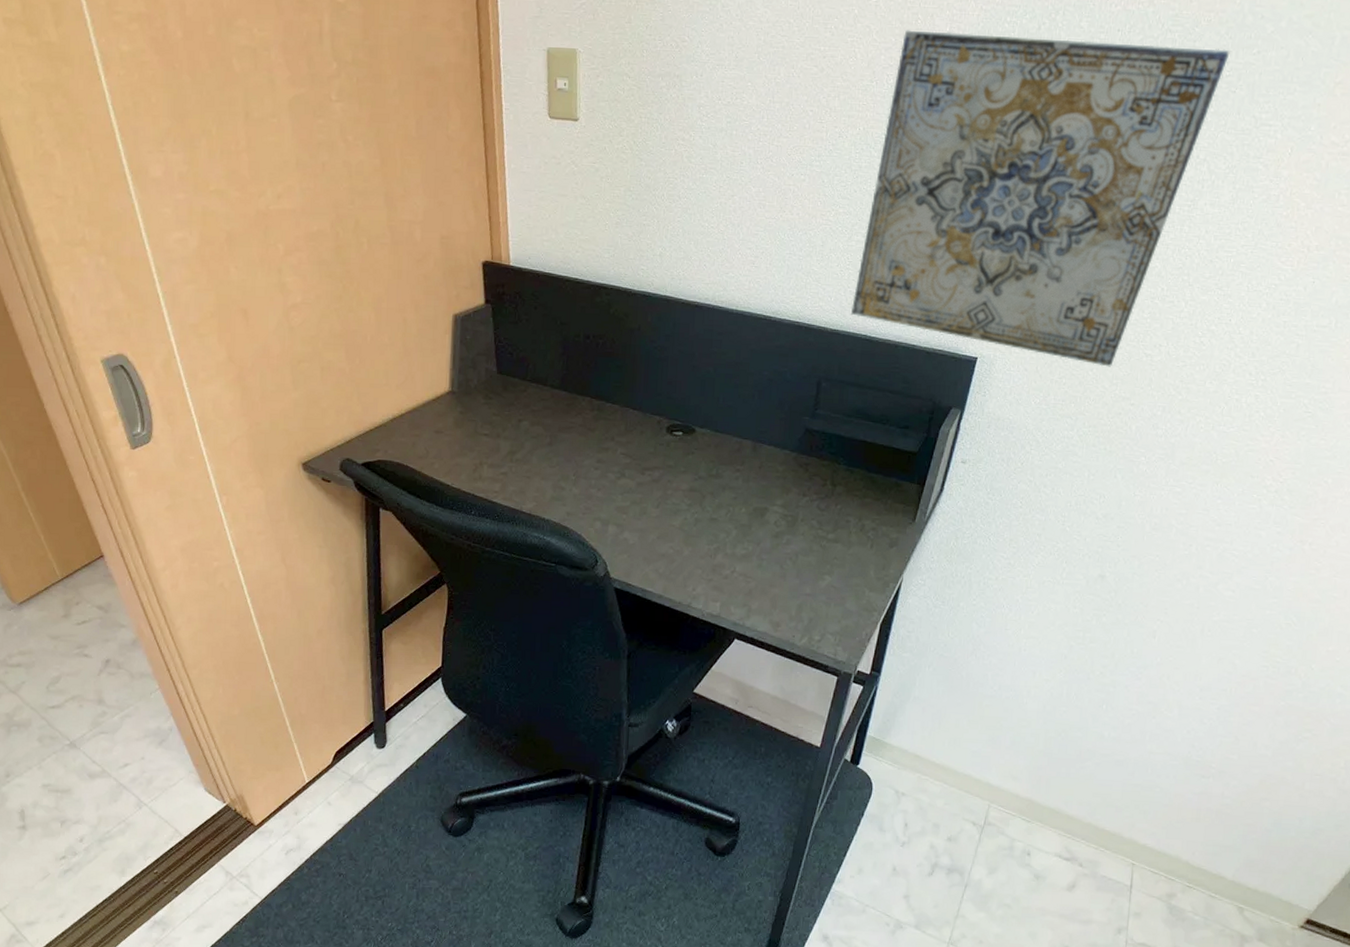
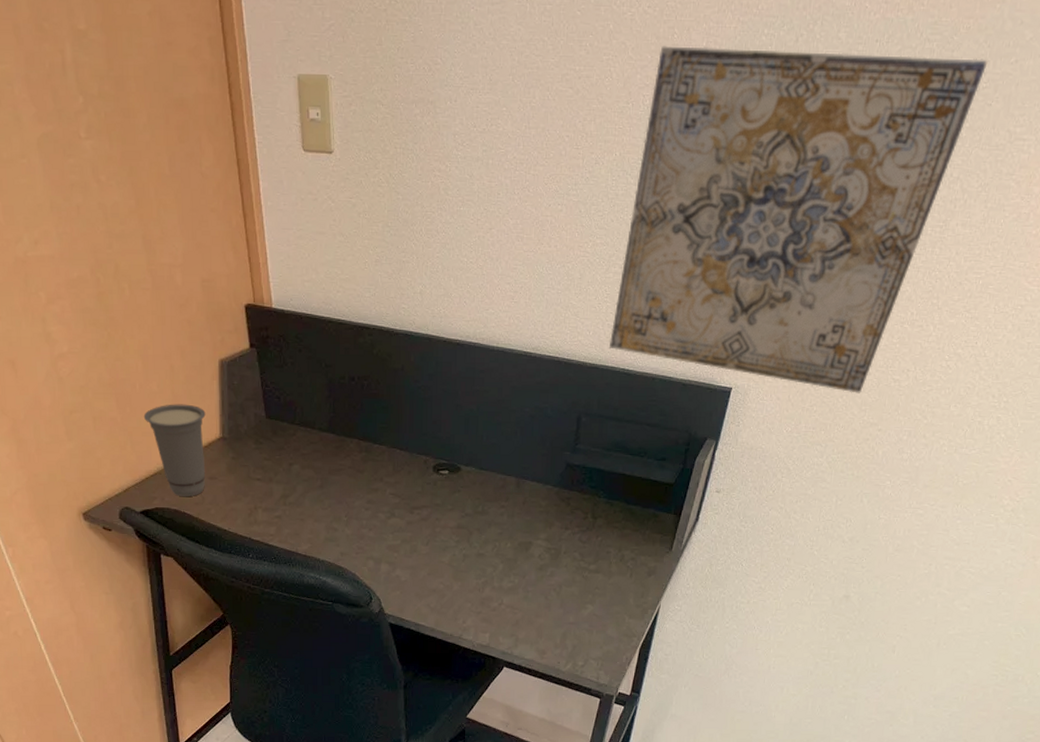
cup: none [372,356,436,450] -> present [143,404,206,496]

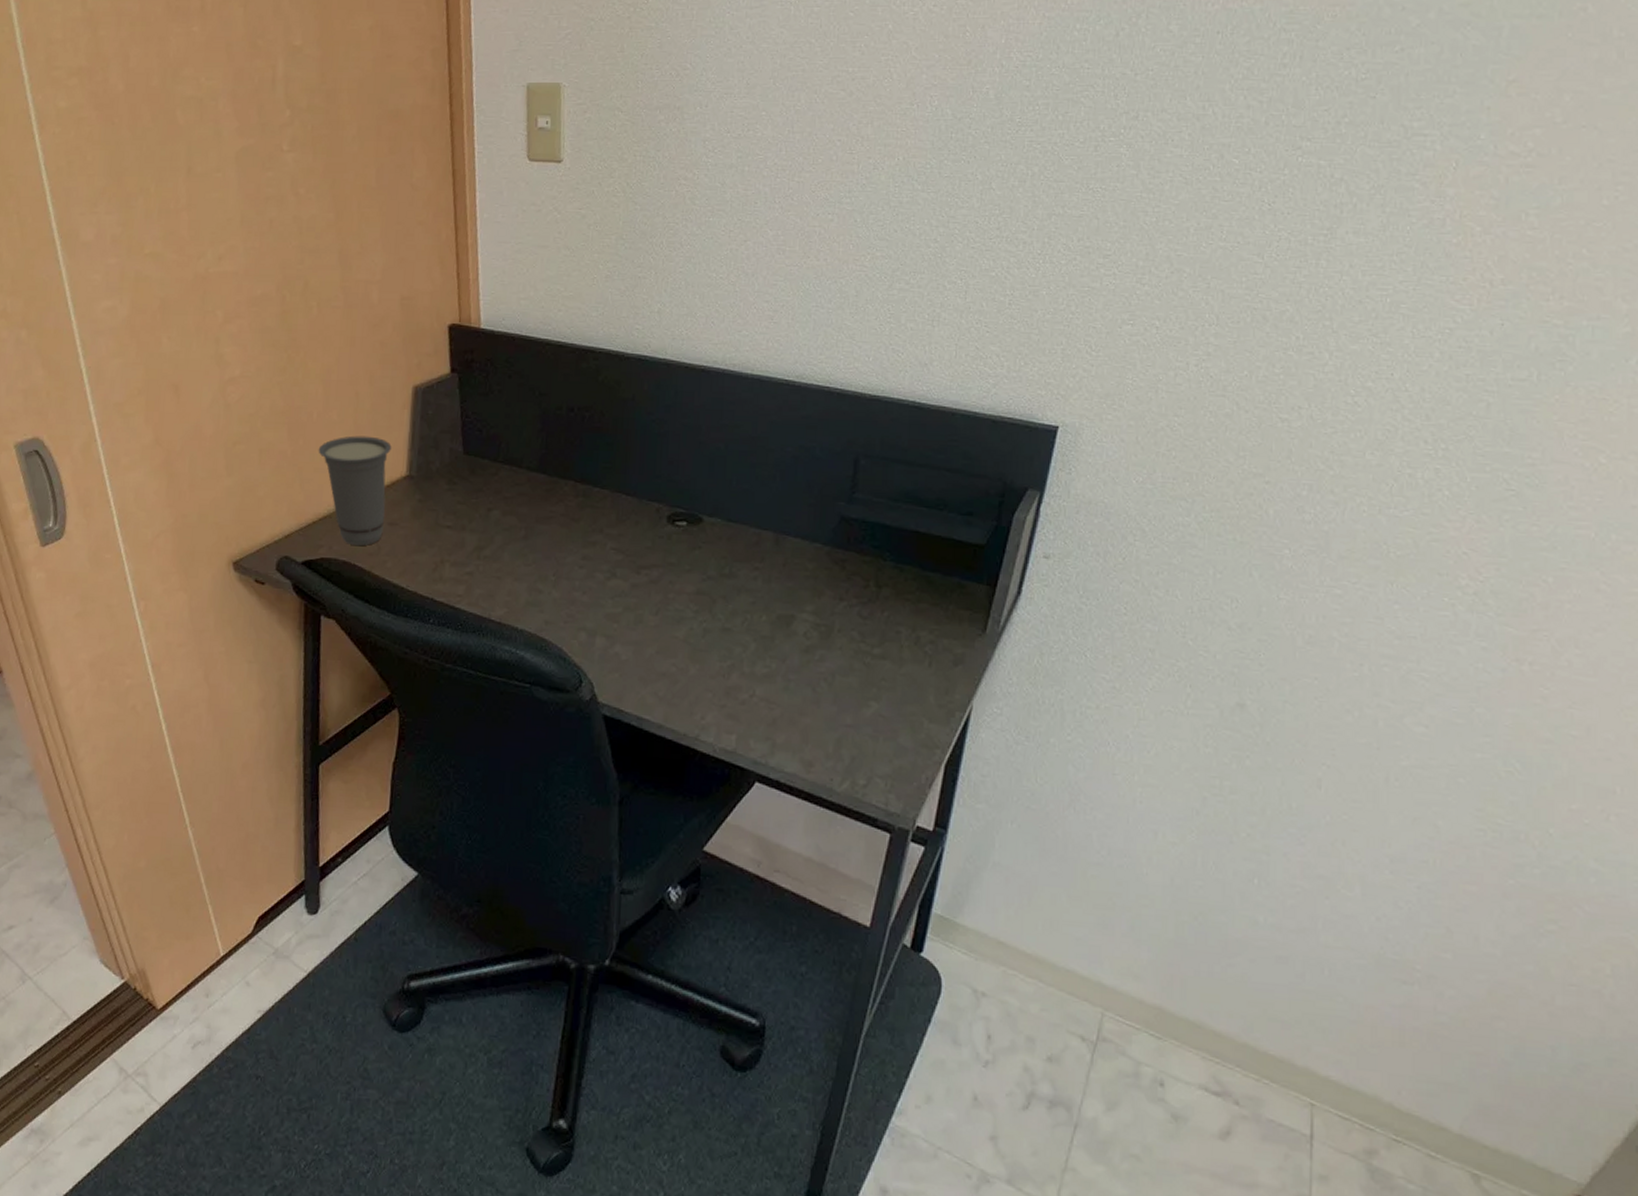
wall art: present [610,46,988,393] -> none [895,44,1365,436]

